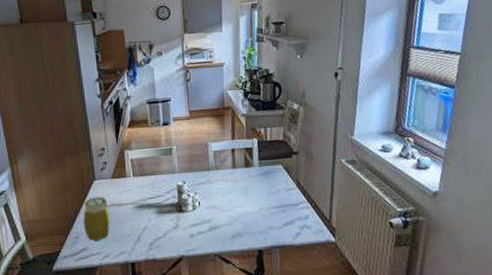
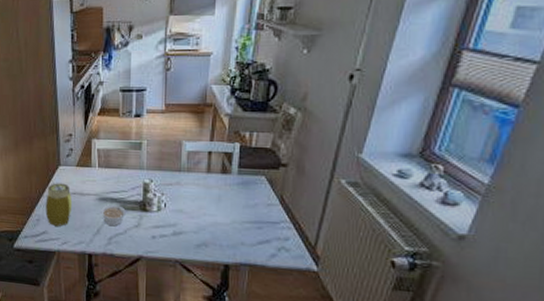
legume: none [139,206,164,231] -> present [101,201,126,226]

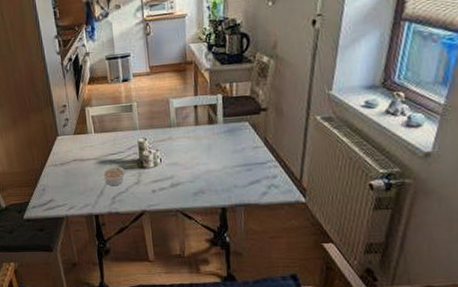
jar: present [45,183,72,227] -> none [48,152,74,194]

